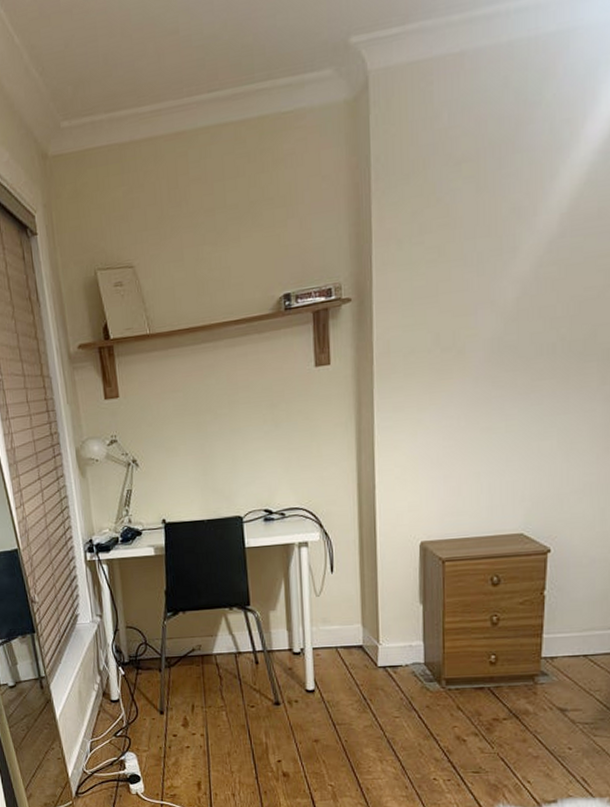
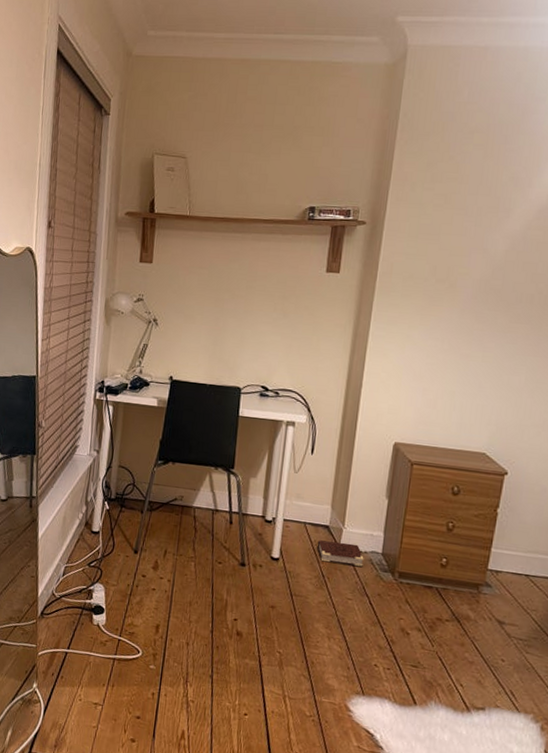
book: none [353,659,406,684] -> present [317,540,364,567]

